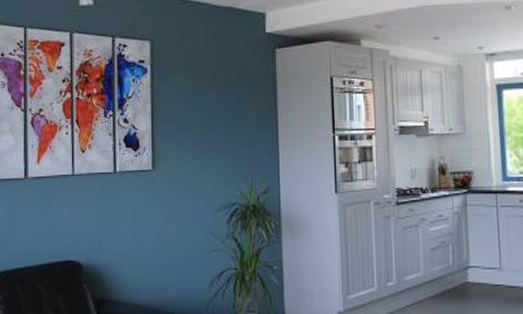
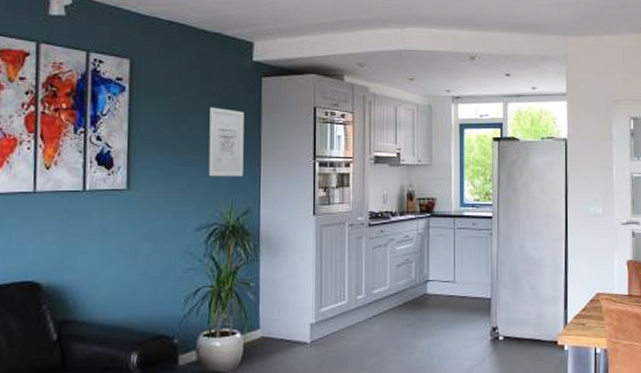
wall art: none [226,83,261,155] -> present [208,107,245,177]

